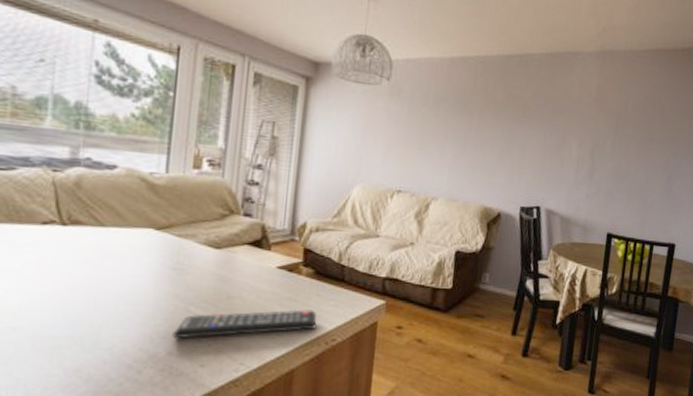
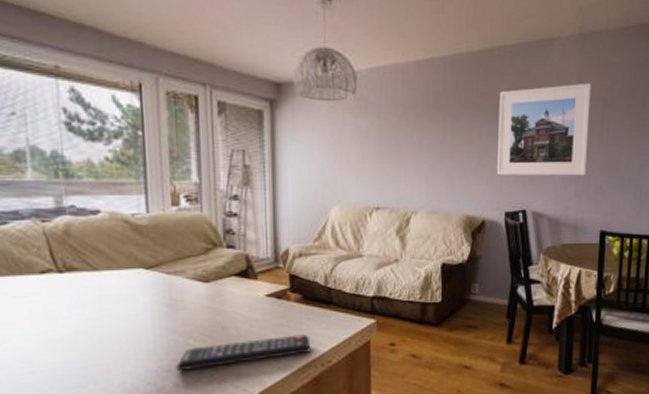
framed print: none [515,94,608,180] -> present [496,82,591,176]

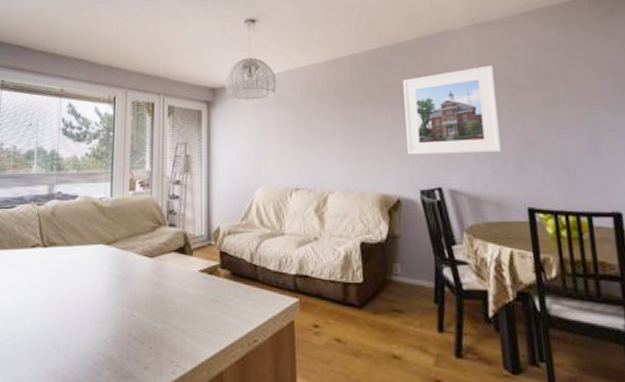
remote control: present [176,334,311,372] -> none [122,311,238,342]

